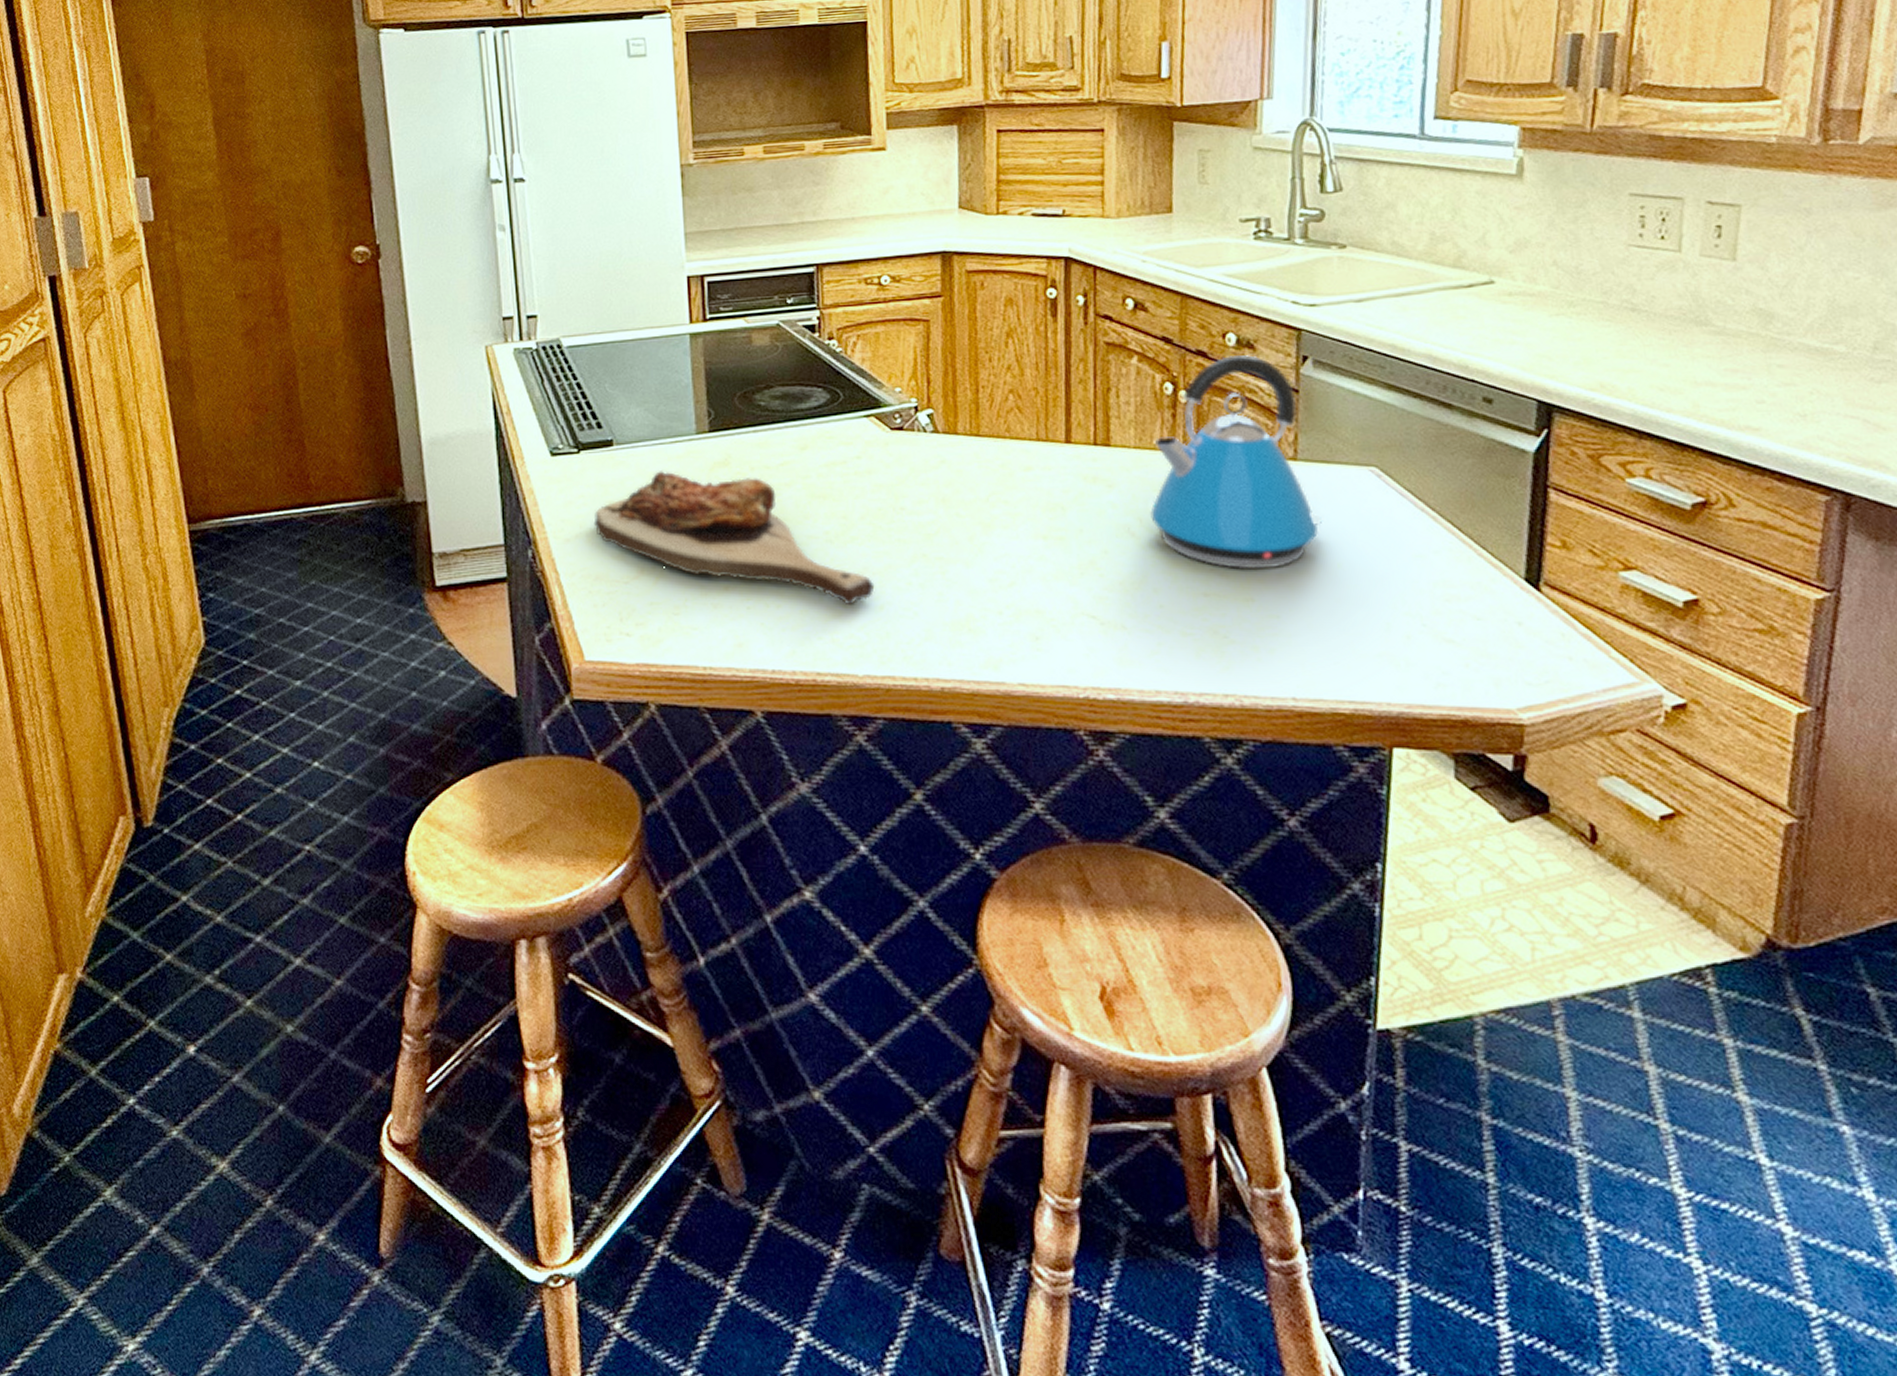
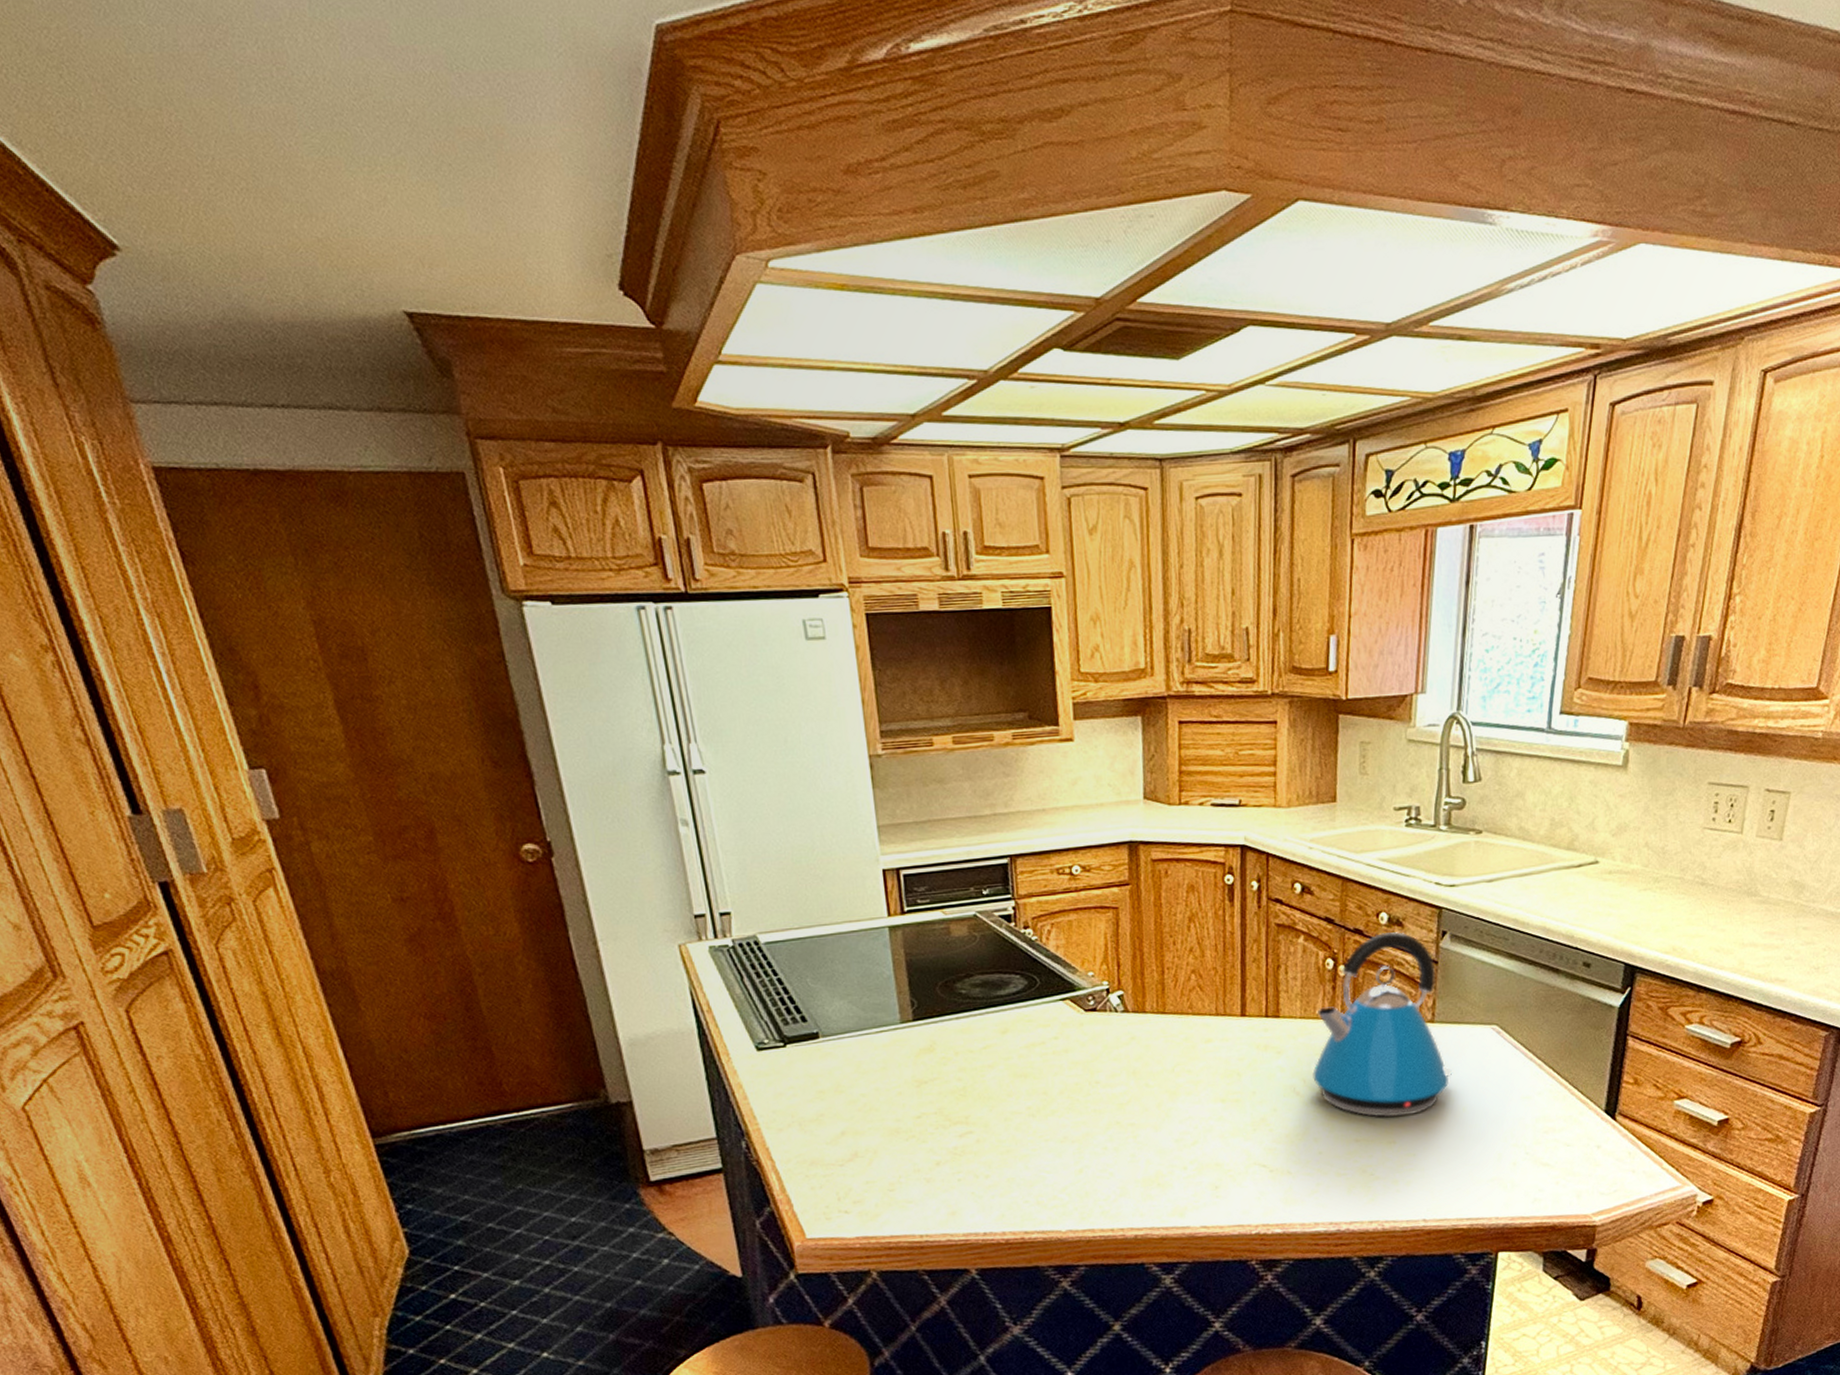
cutting board: present [593,471,875,606] -> none [805,1059,1074,1171]

